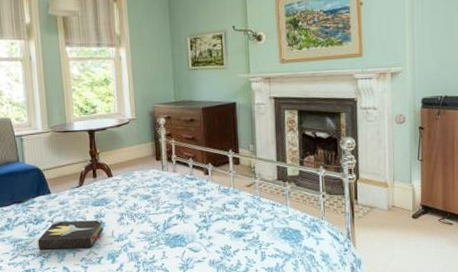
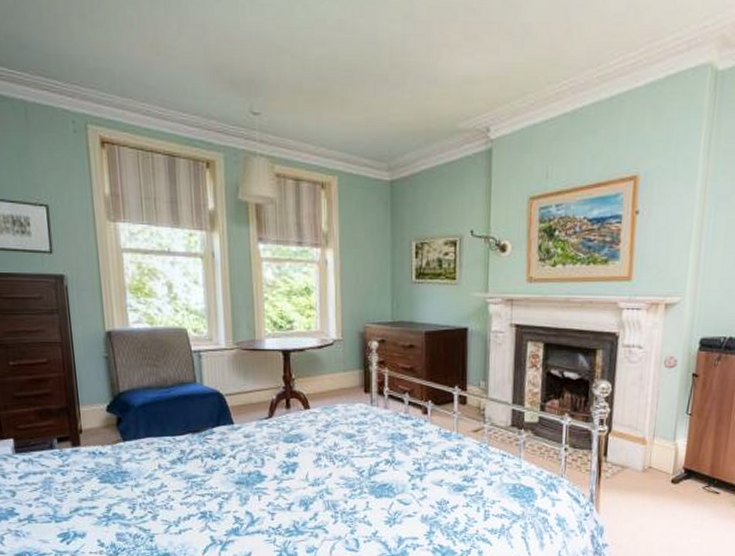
hardback book: present [37,219,104,250] -> none [216,457,296,492]

